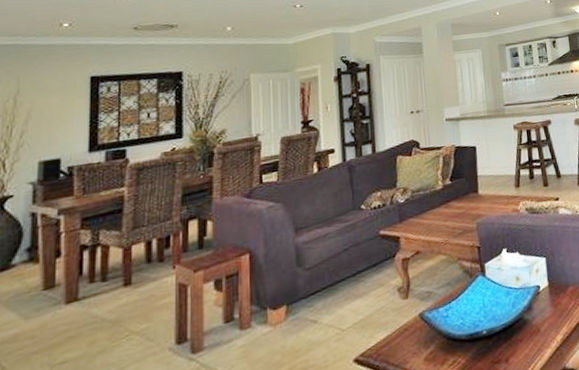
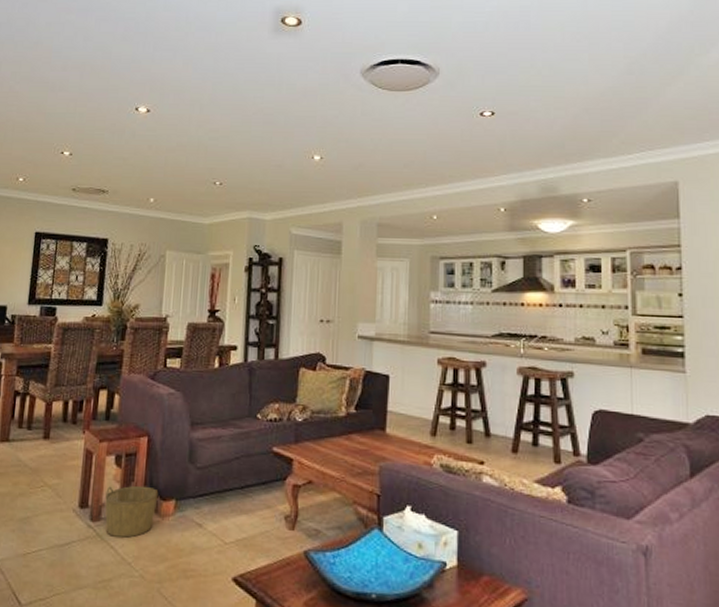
basket: none [207,300,267,362] -> present [105,485,159,538]

